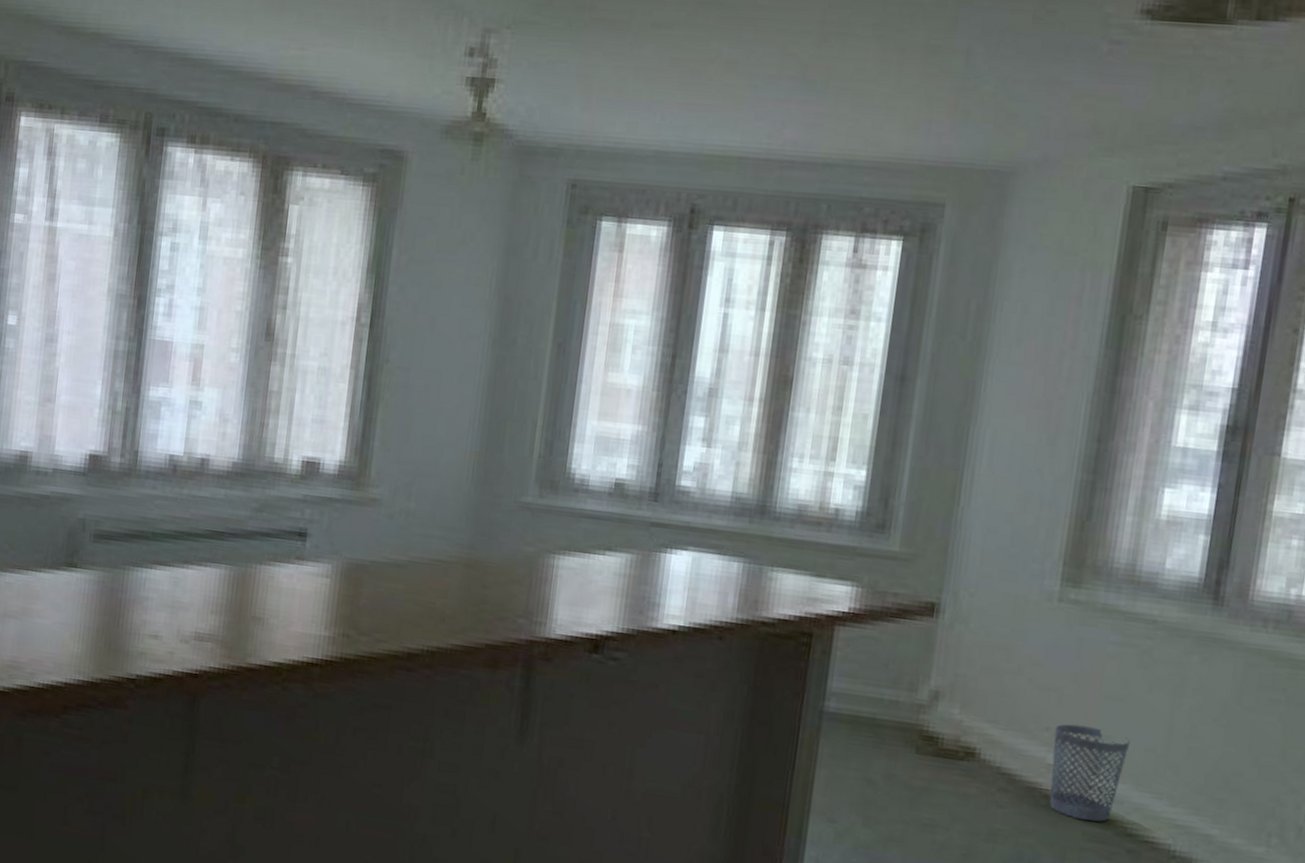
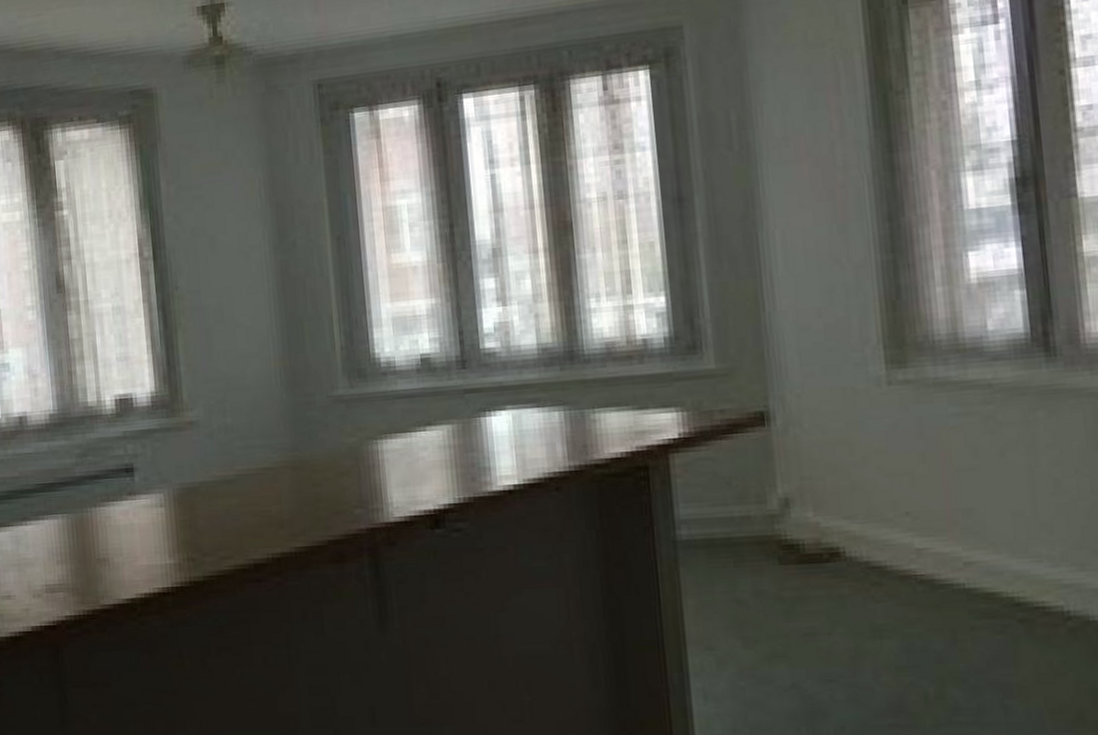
wastebasket: present [1049,723,1130,822] -> none [915,502,995,599]

